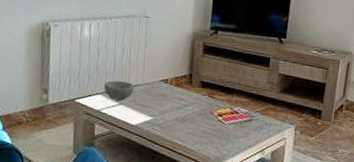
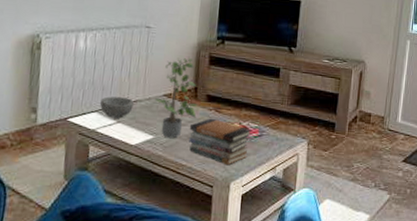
potted plant: none [153,46,193,121] -> present [155,57,198,139]
book stack: none [184,102,243,147] -> present [189,118,253,166]

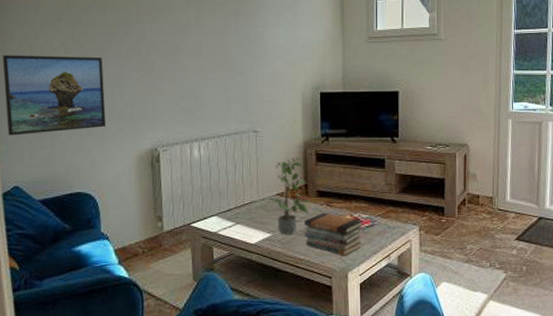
bowl: present [100,96,135,119] -> none [219,200,250,220]

